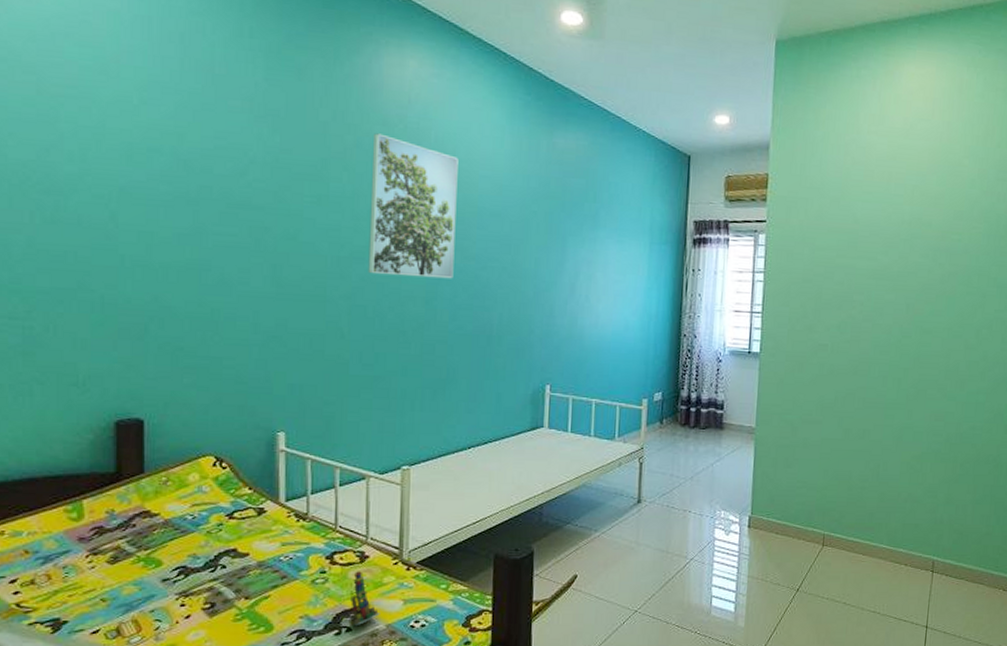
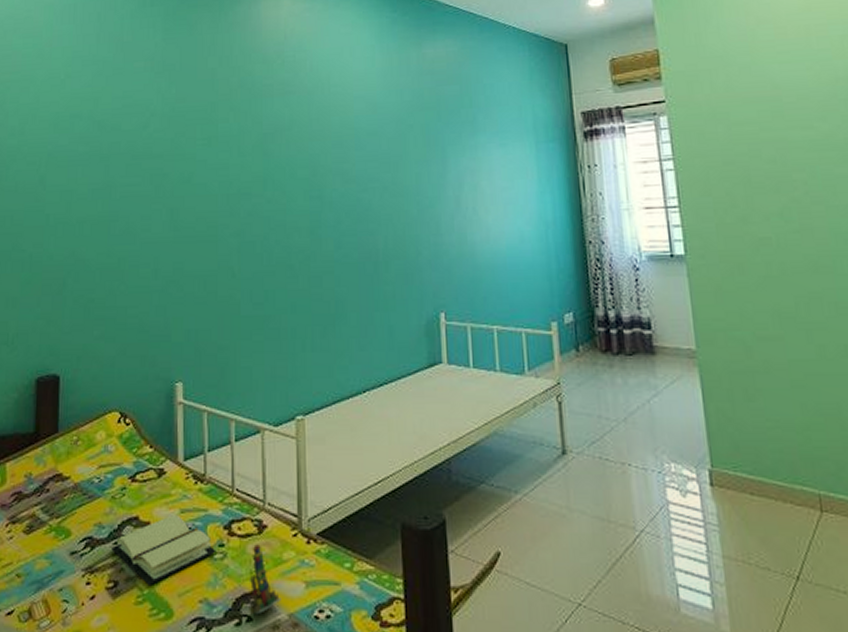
book: none [207,548,318,605] -> present [111,515,217,585]
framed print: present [368,133,458,279] -> none [254,71,336,207]

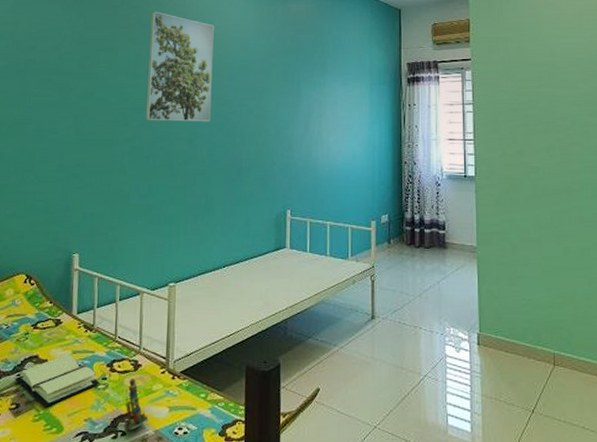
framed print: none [254,71,336,207] -> present [145,11,214,122]

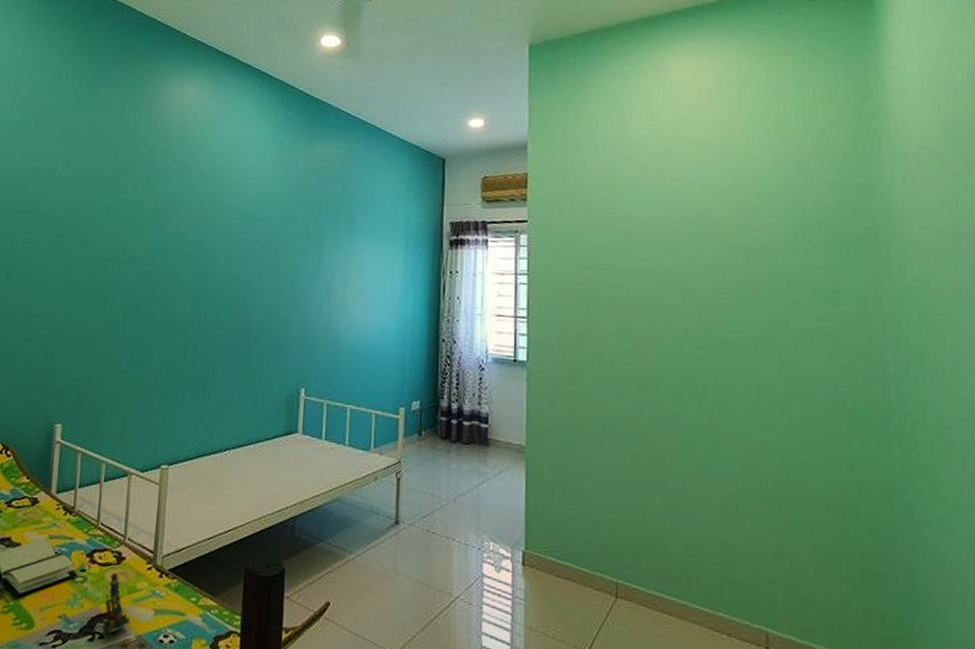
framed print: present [145,11,214,122] -> none [143,151,227,281]

